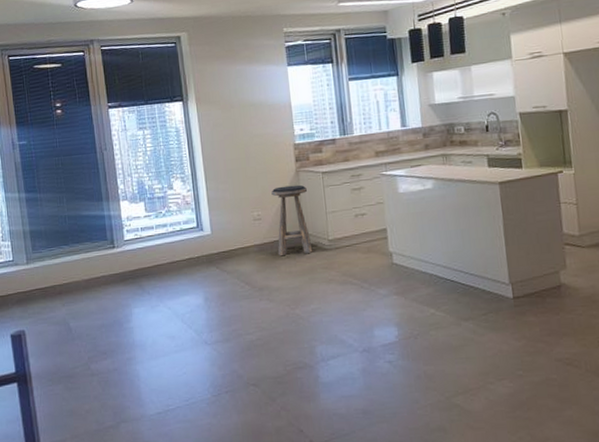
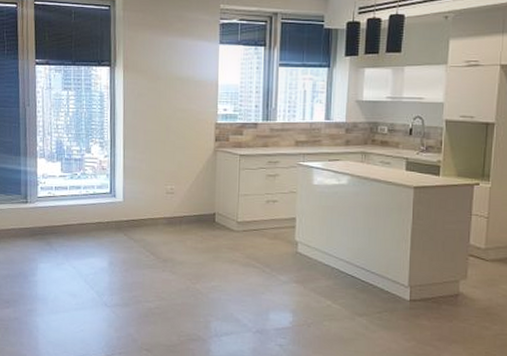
stool: present [271,185,313,257] -> none [186,163,222,232]

